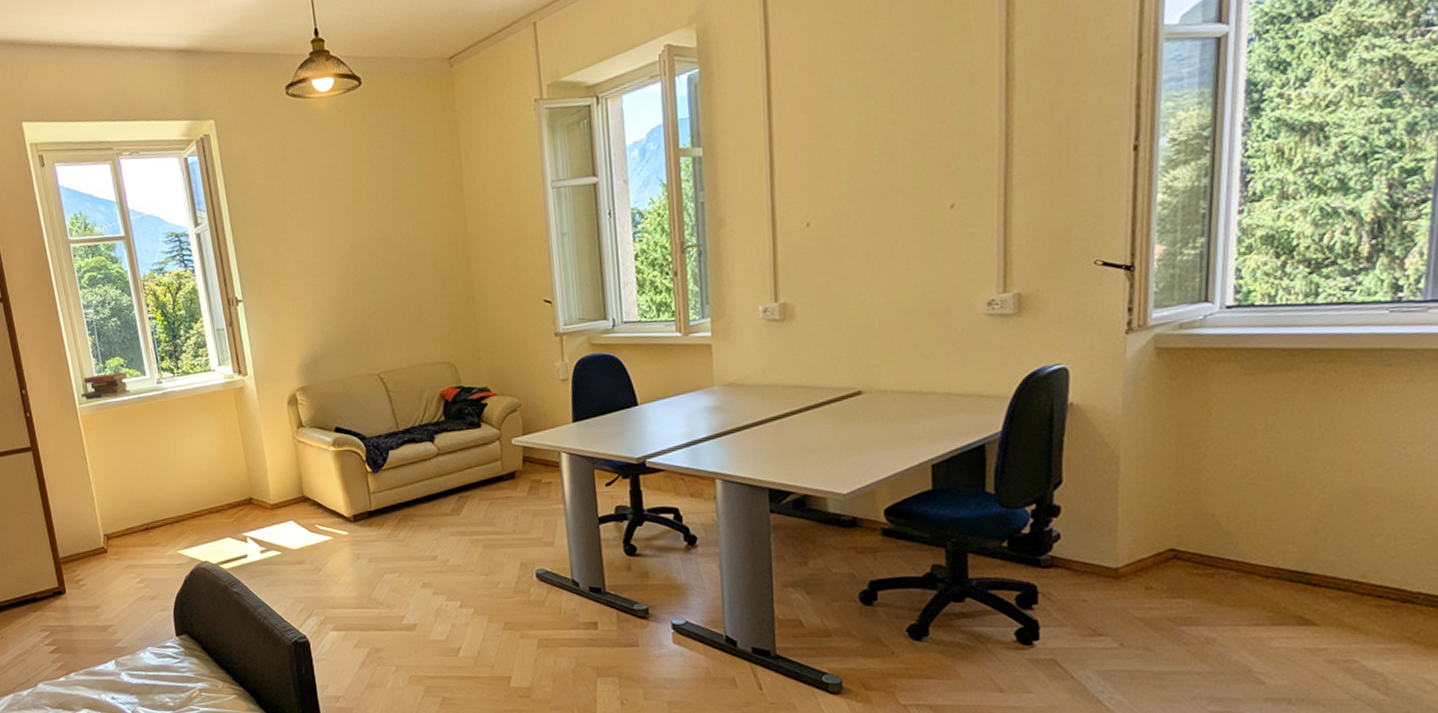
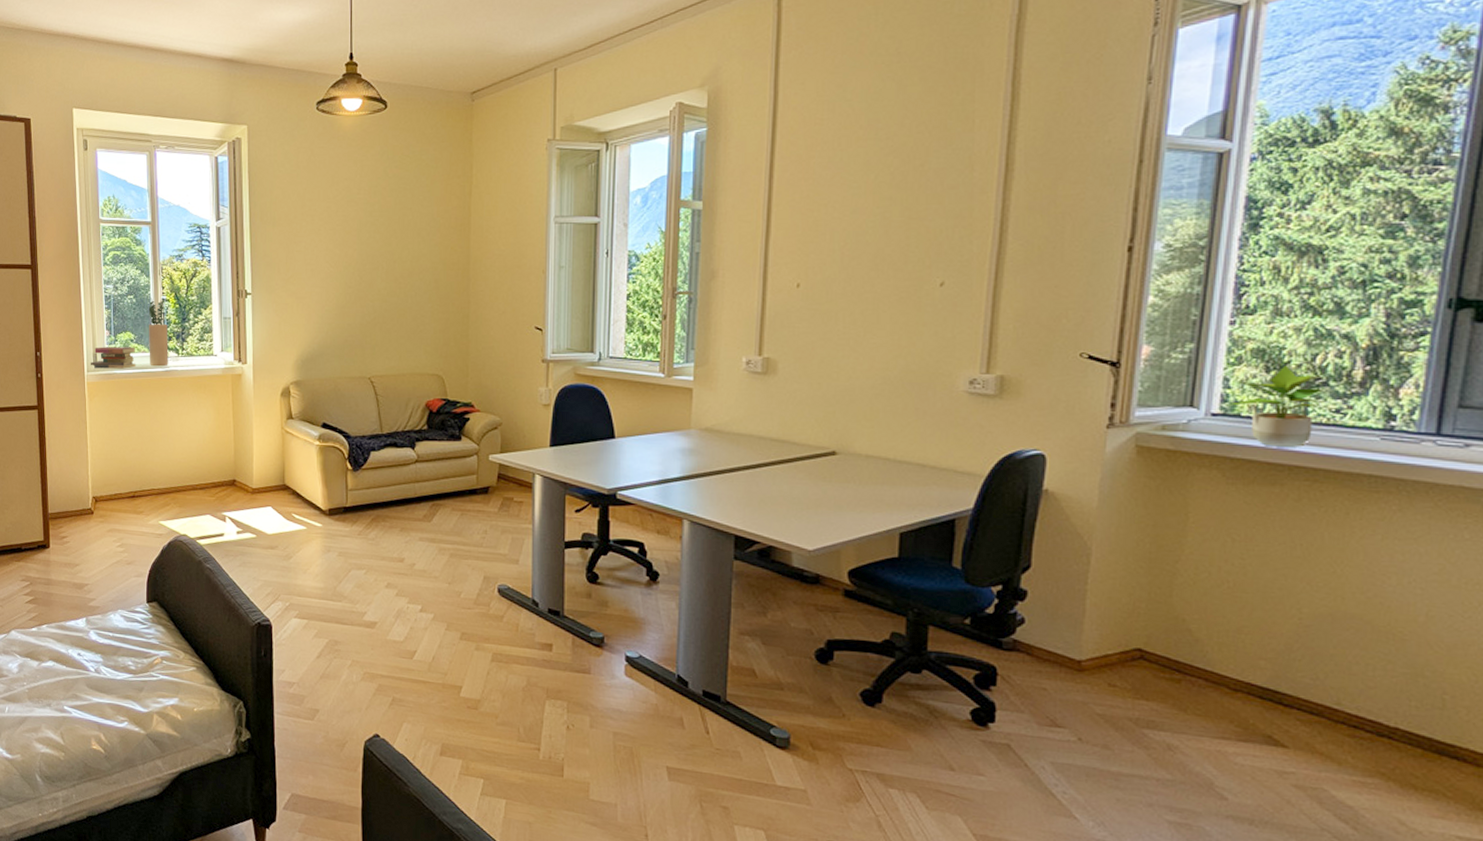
vase: none [135,314,165,391] -> present [148,296,169,367]
potted plant: none [1240,248,1335,333] -> present [1226,365,1325,447]

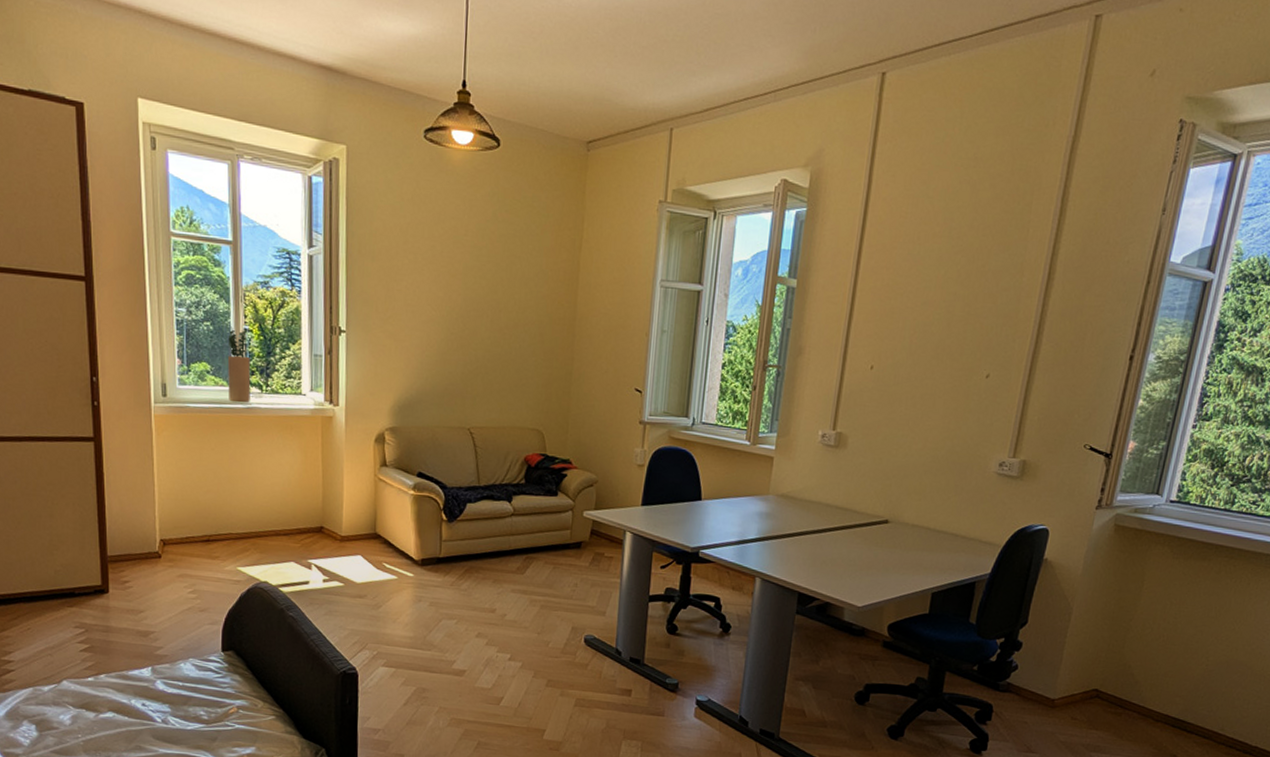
books: present [90,347,136,369] -> none [158,376,213,403]
potted plant: present [1226,365,1325,447] -> none [1181,464,1249,531]

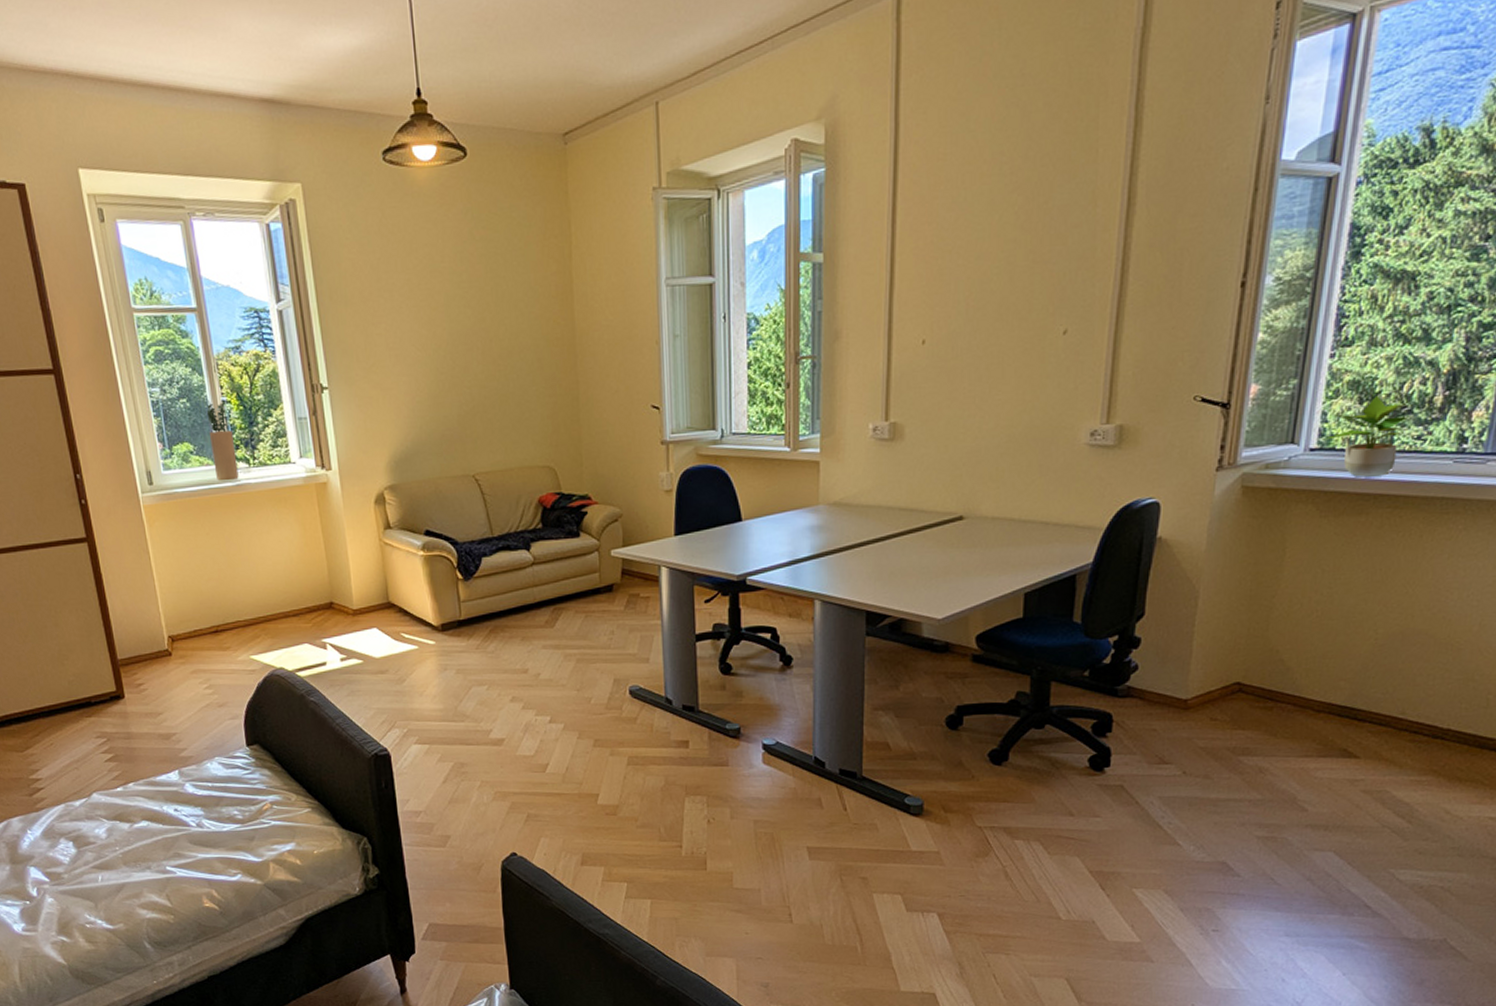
potted plant: none [1181,464,1249,531] -> present [1323,395,1410,478]

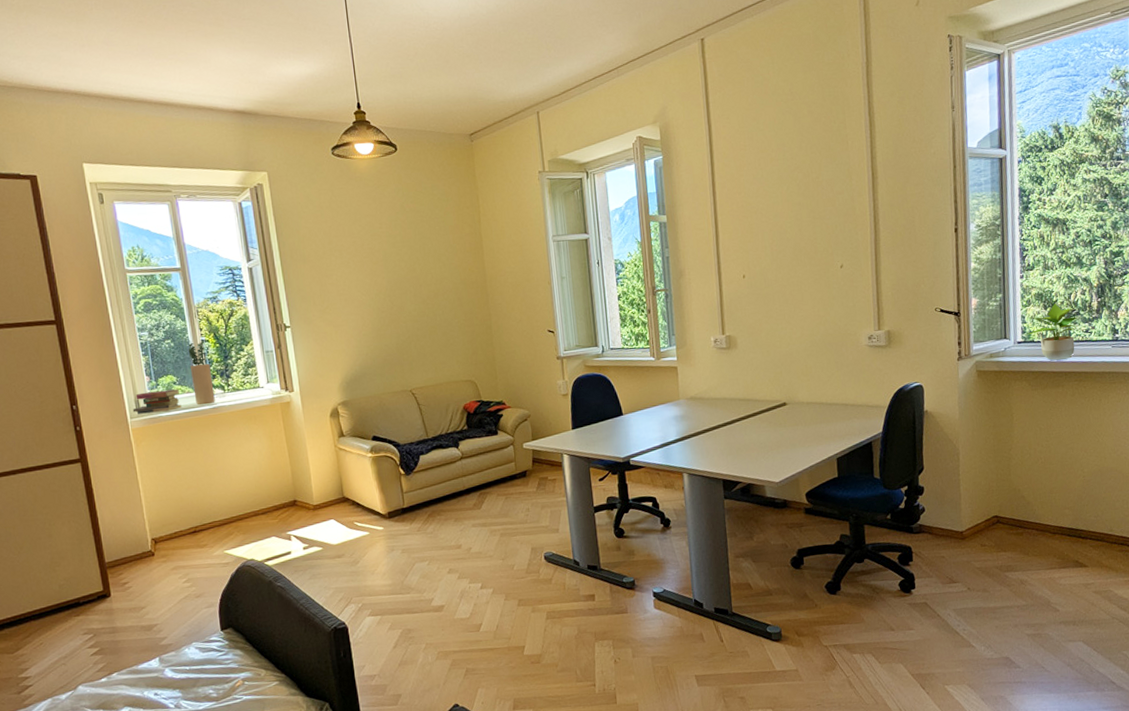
books: none [143,460,200,489] -> present [132,389,182,414]

